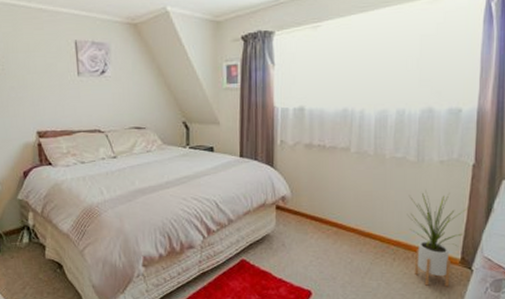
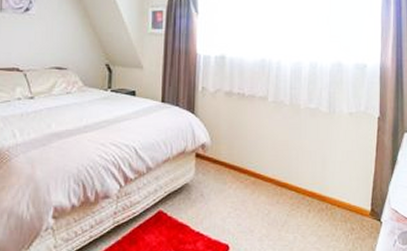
house plant: present [407,190,471,287] -> none [320,141,378,240]

